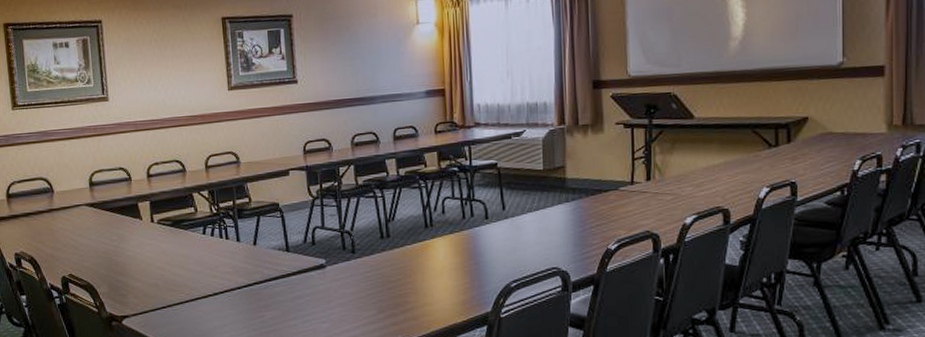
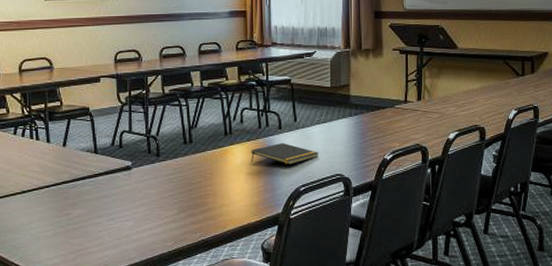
notepad: none [455,233,533,258] -> present [251,142,320,164]

